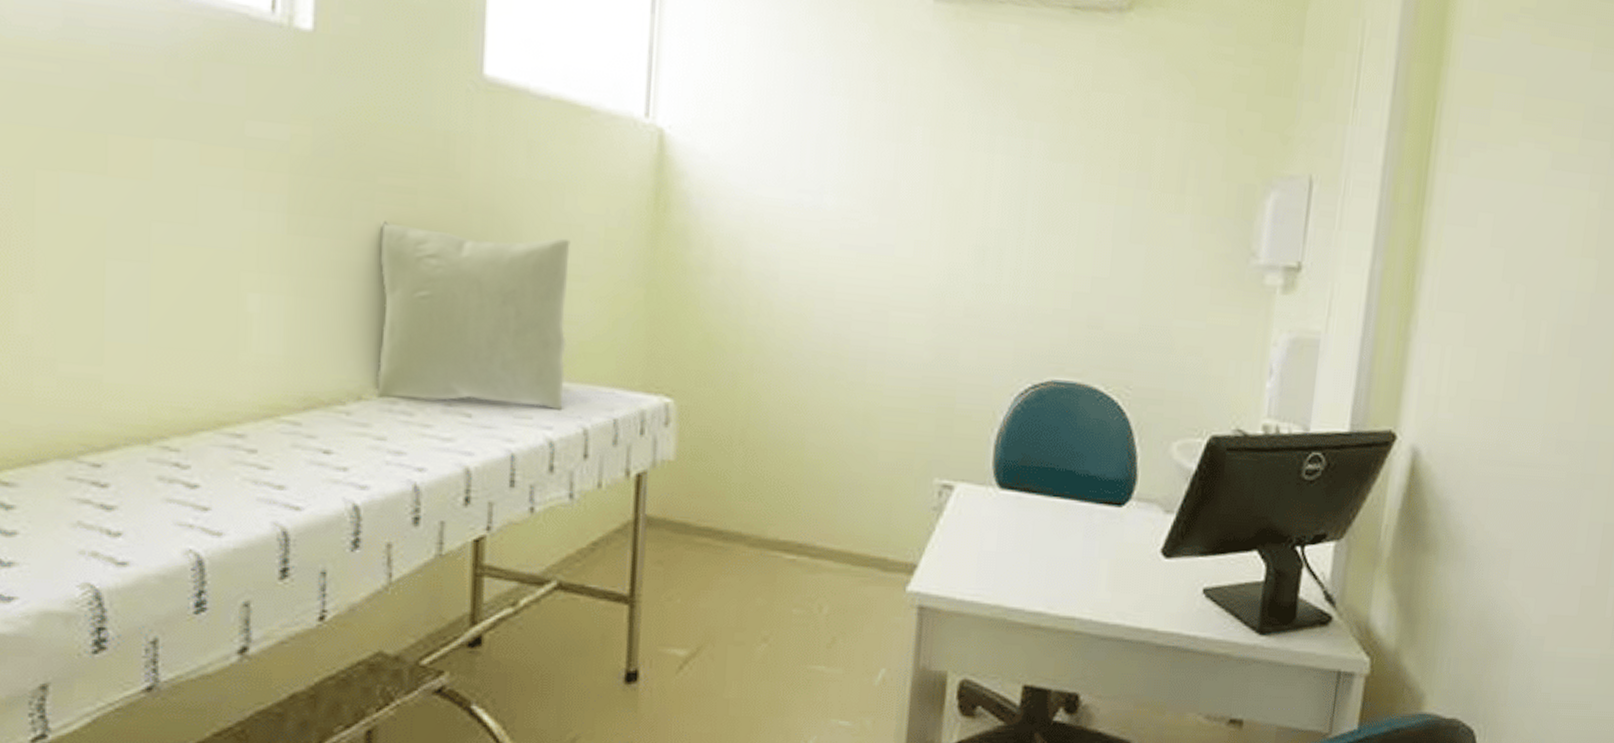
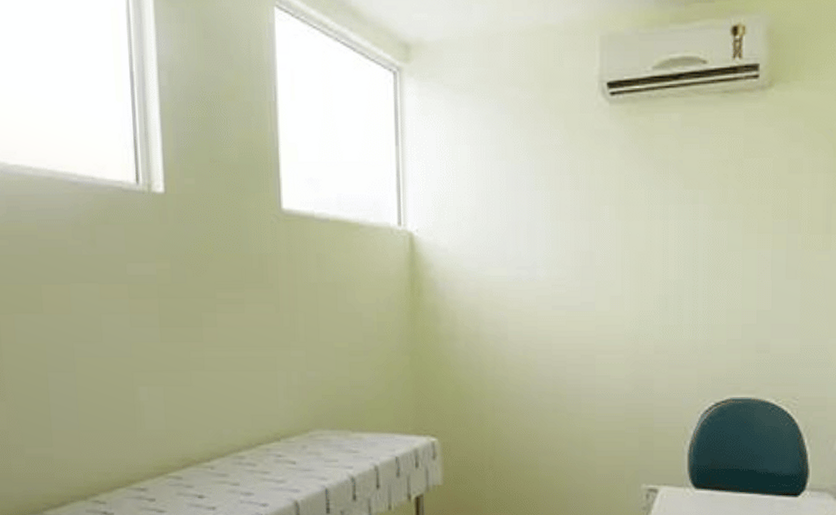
pillow: present [374,220,571,411] -> none [222,324,359,456]

